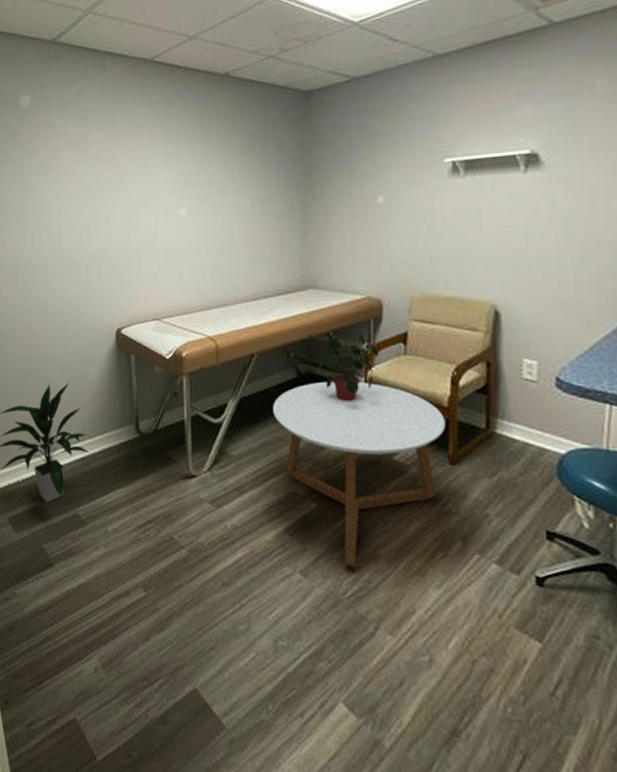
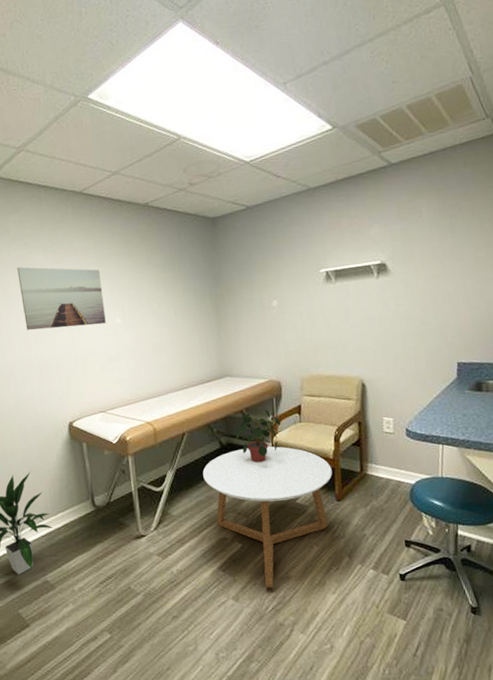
wall art: none [73,144,168,218] -> present [17,266,106,331]

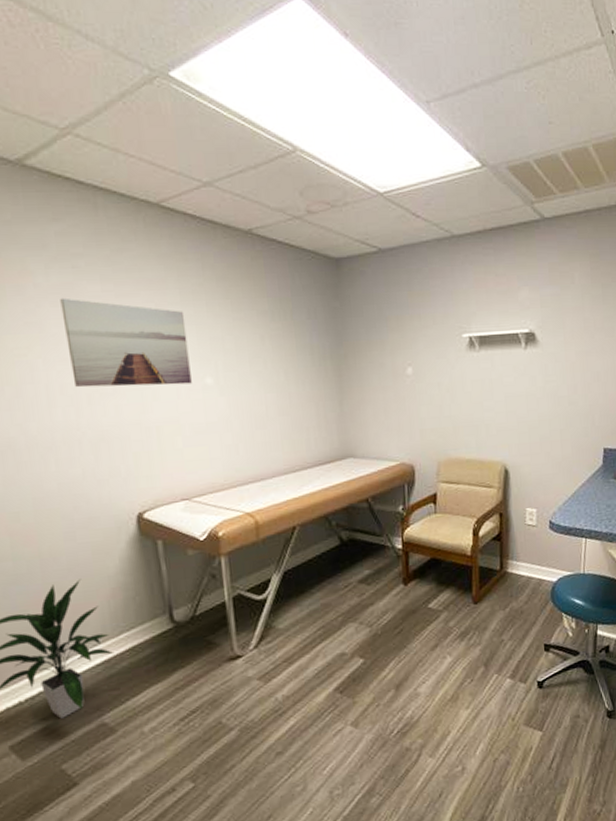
coffee table: present [203,446,332,588] -> none [317,542,470,709]
potted plant: present [235,409,281,463] -> none [359,498,413,562]

